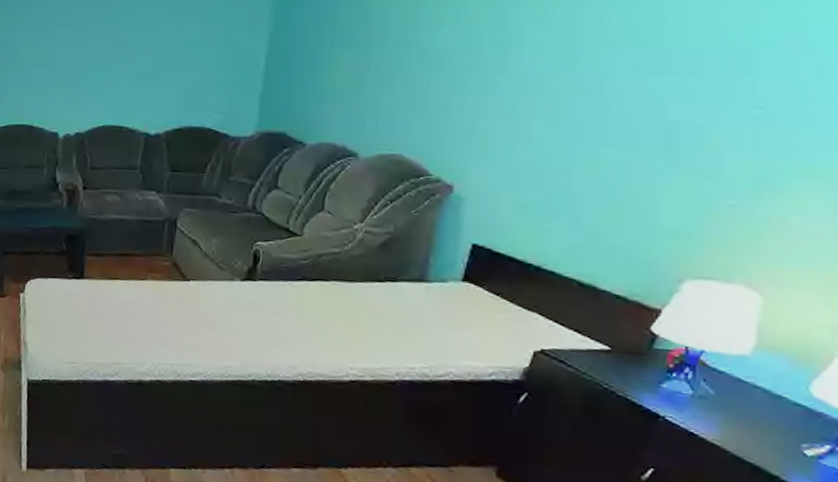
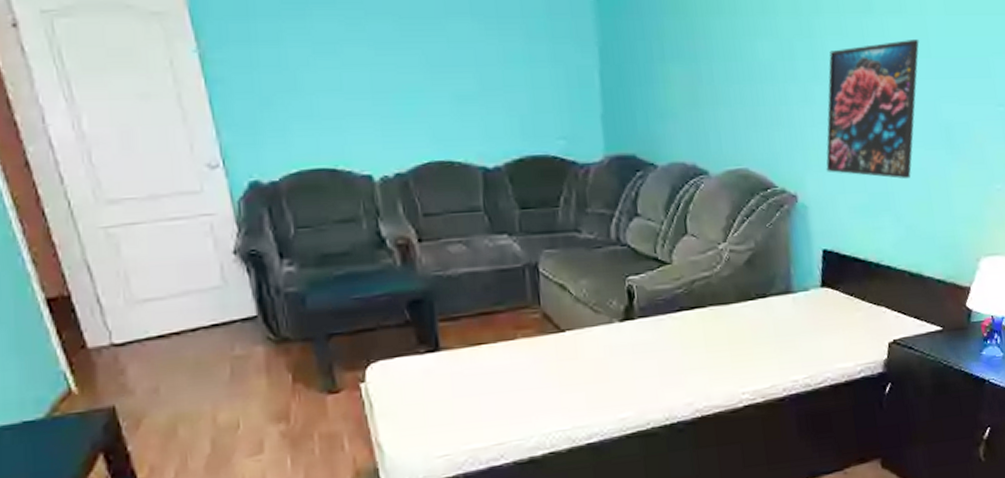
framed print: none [495,29,651,181] -> present [826,40,919,179]

